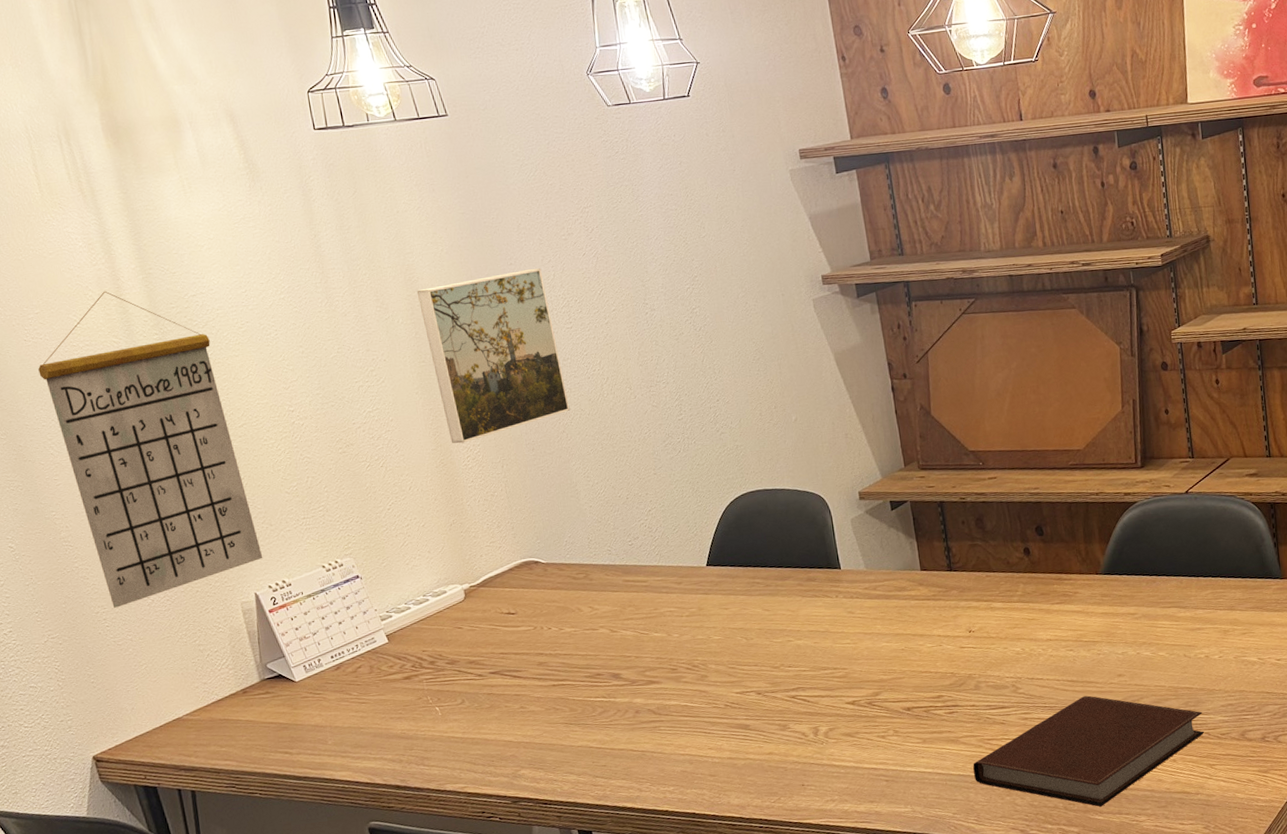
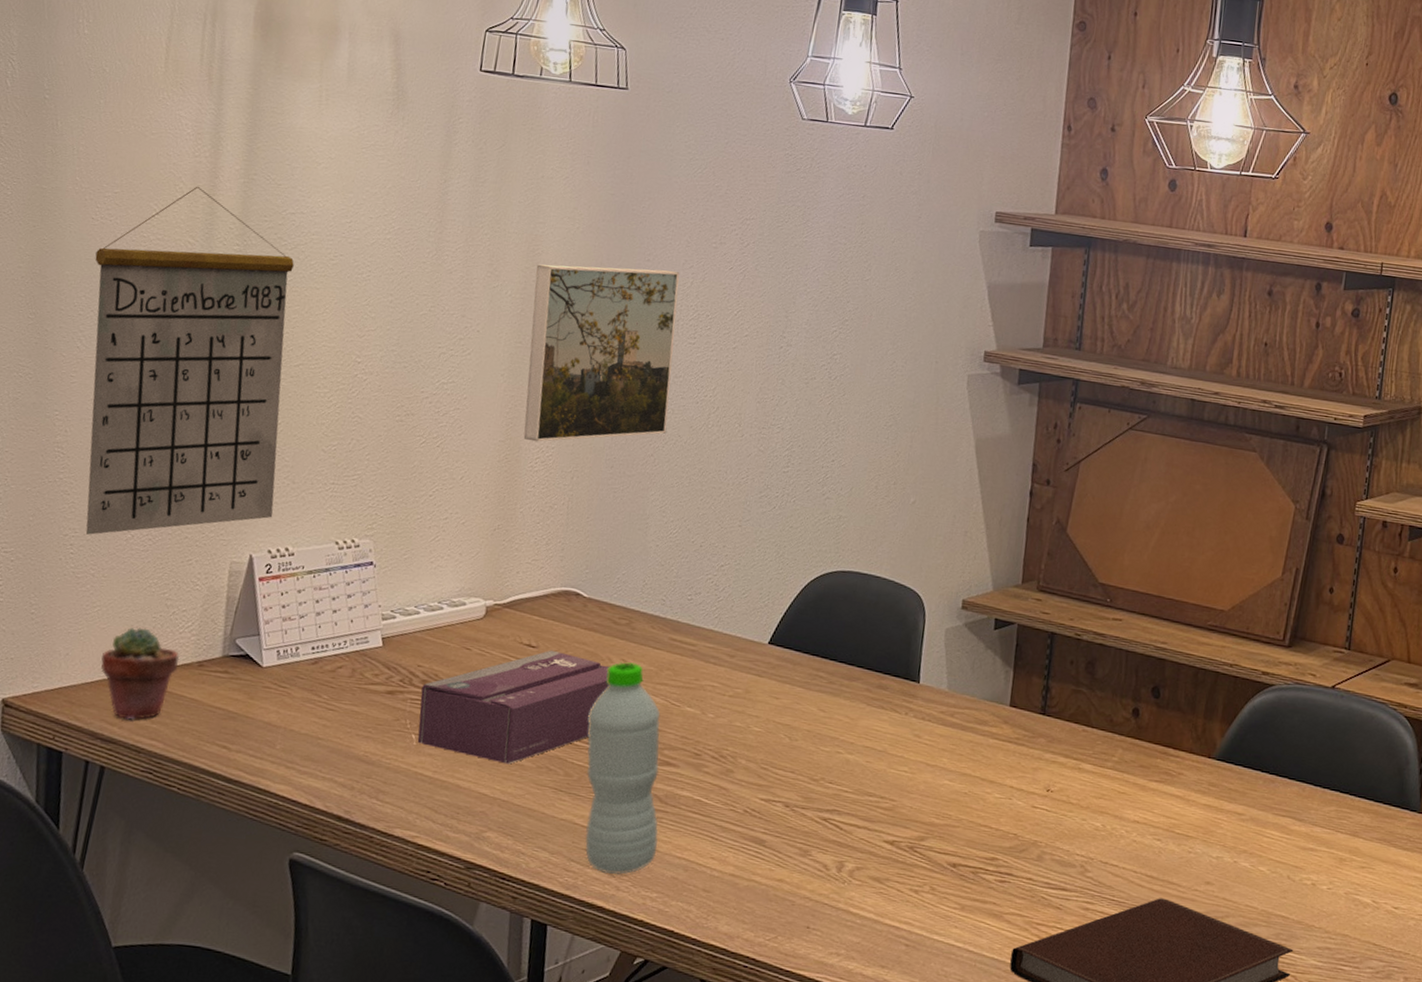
potted succulent: none [161,673,227,750] -> present [101,627,180,720]
tissue box: none [431,612,585,714] -> present [417,650,610,765]
water bottle: none [575,607,663,781] -> present [585,662,661,875]

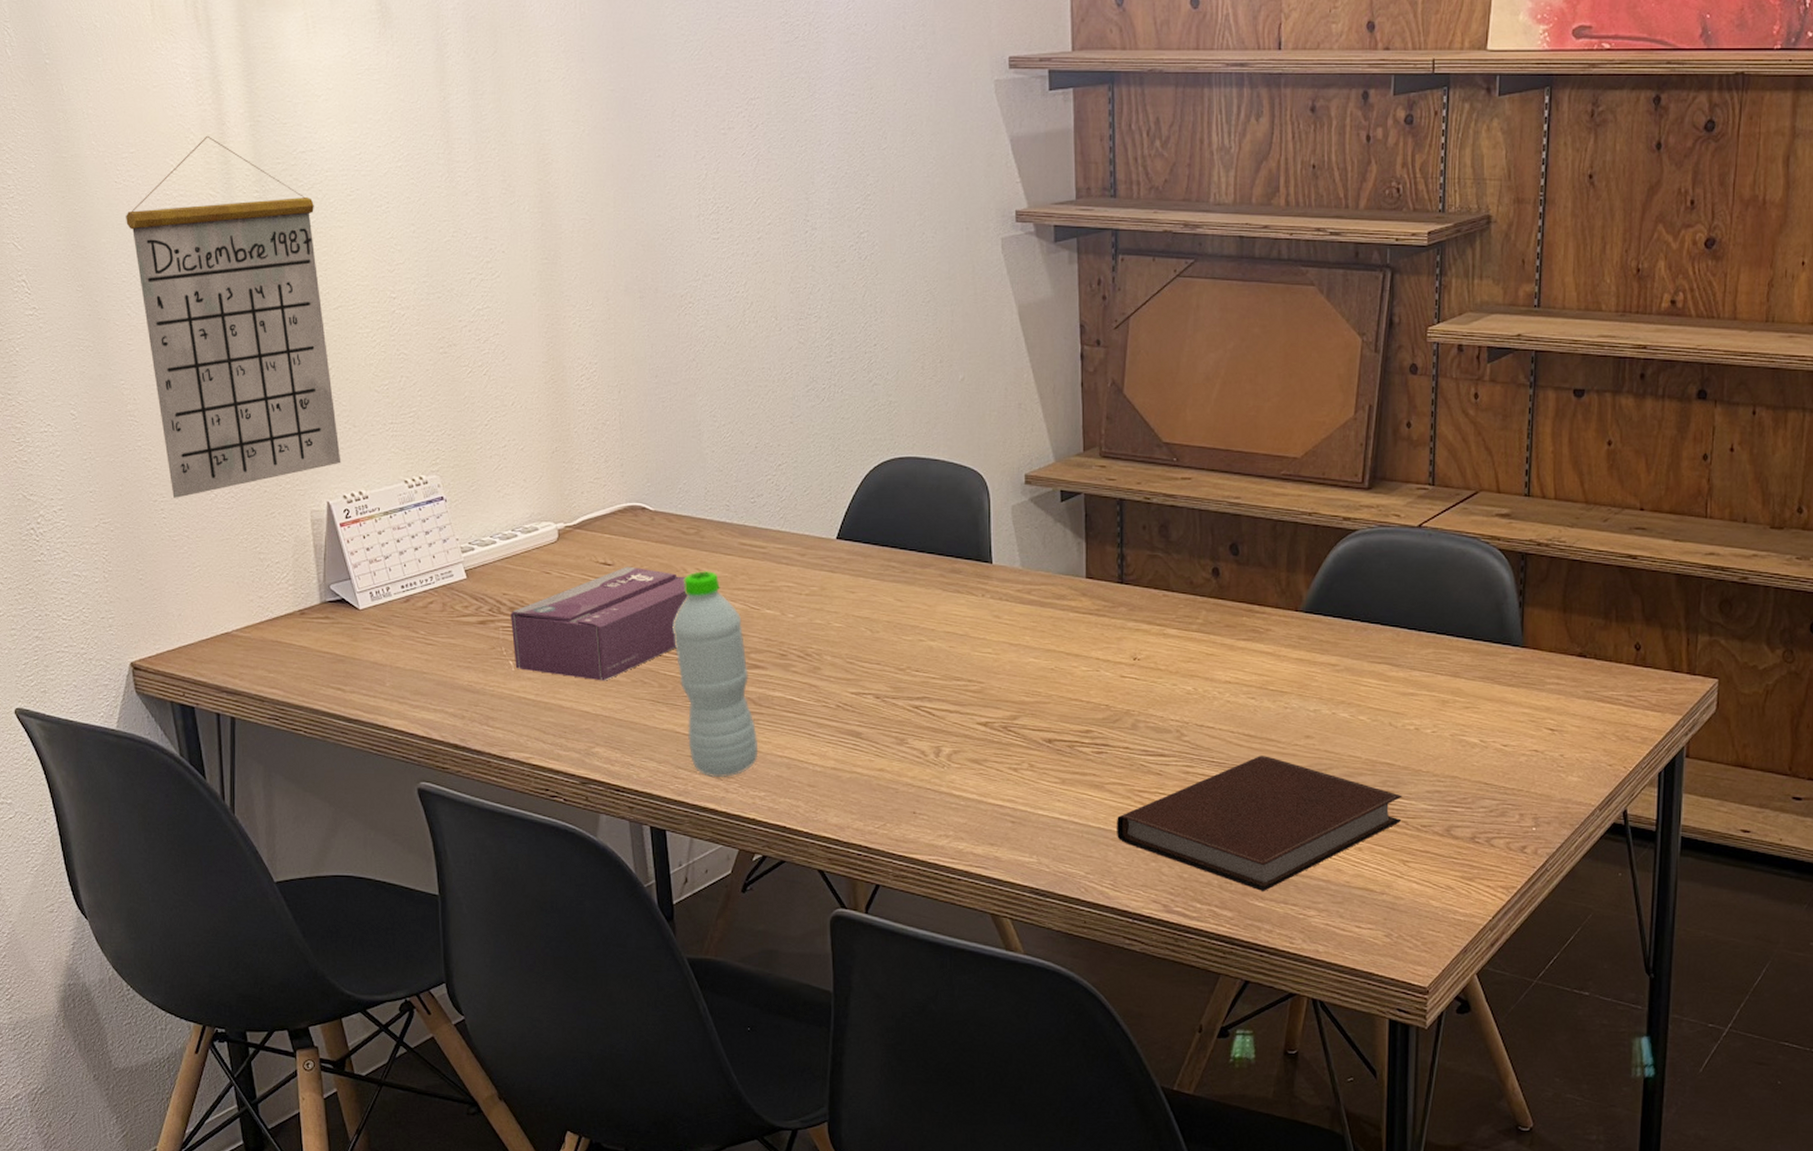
potted succulent: present [101,627,180,720] -> none [211,583,282,671]
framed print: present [523,264,680,442] -> none [549,165,704,359]

